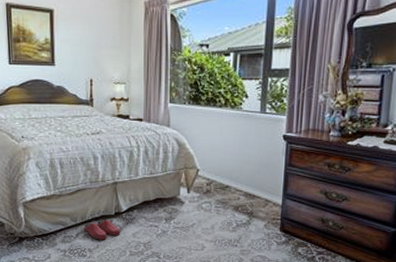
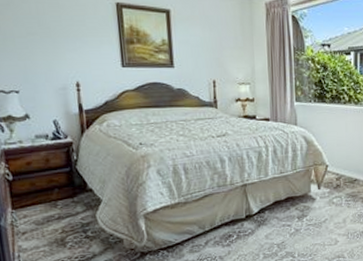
slippers: present [84,219,120,240] -> none [214,223,253,246]

